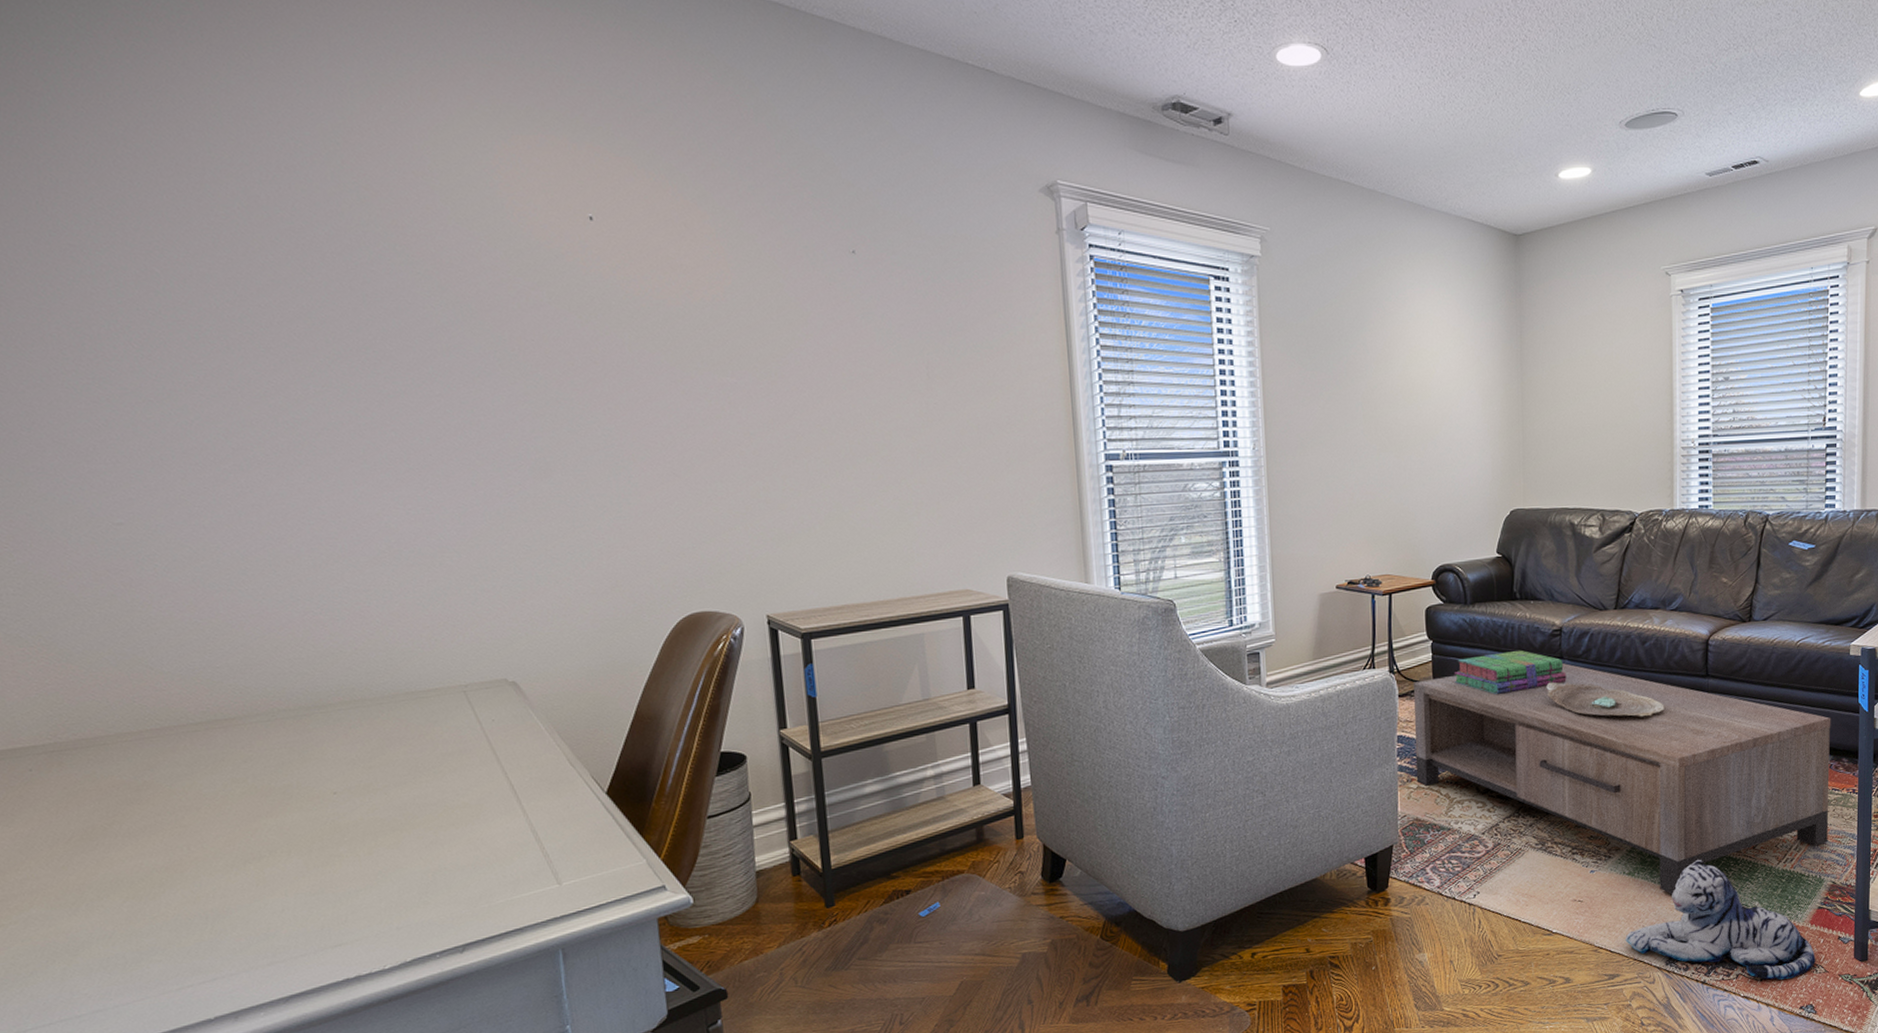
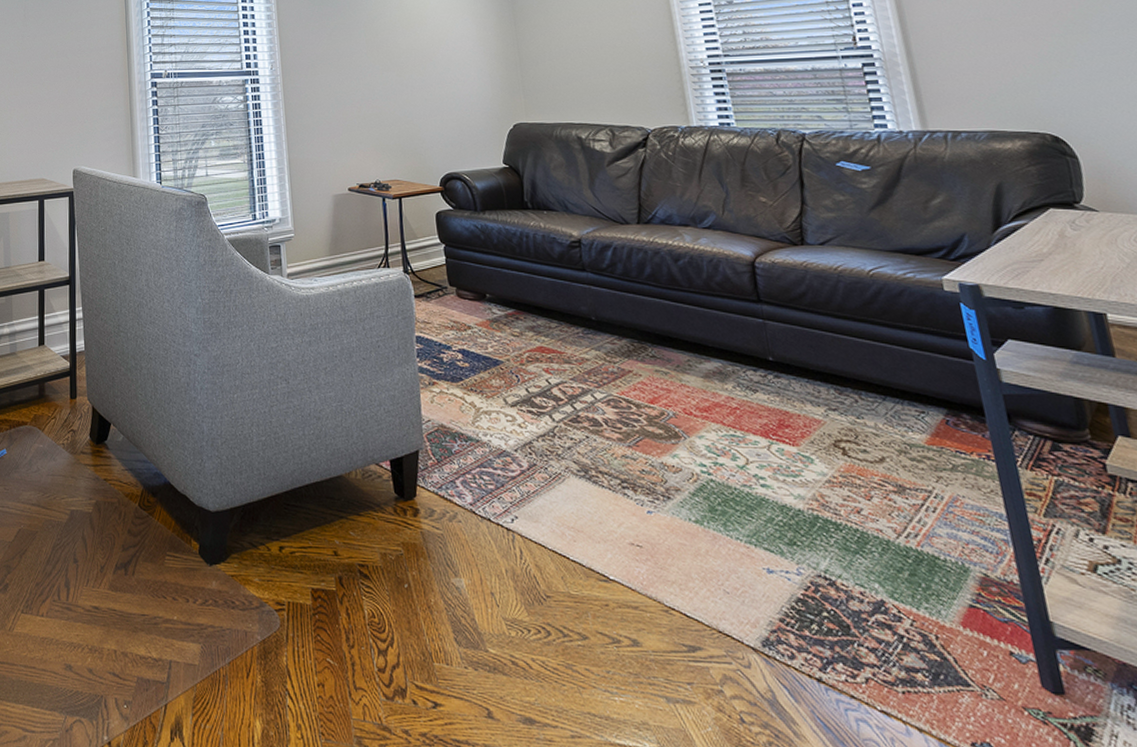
coffee table: present [1413,663,1831,895] -> none [428,276,964,557]
stack of books: present [1454,650,1567,694] -> none [470,259,592,302]
decorative bowl: present [1546,681,1665,717] -> none [570,294,713,341]
plush toy: present [1625,859,1816,980] -> none [702,516,982,699]

